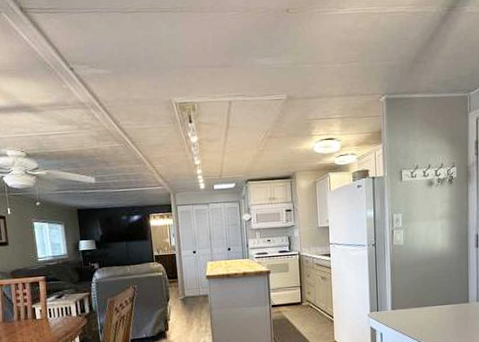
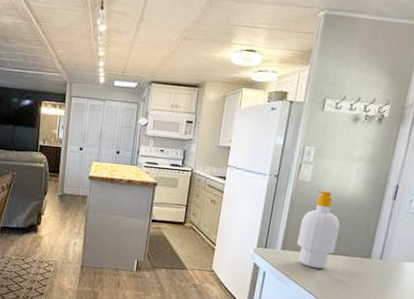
soap bottle: none [403,250,438,321] -> present [297,190,340,269]

